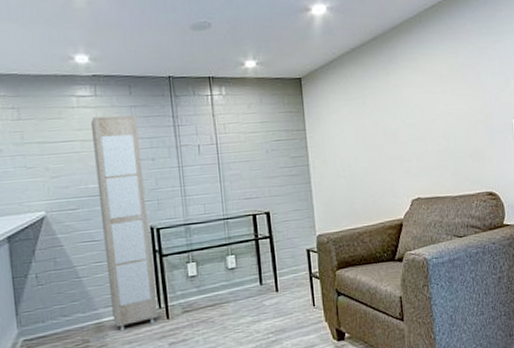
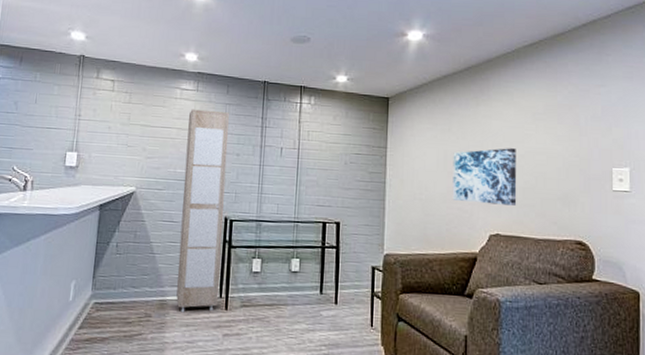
wall art: none [370,113,433,172] -> present [452,148,517,206]

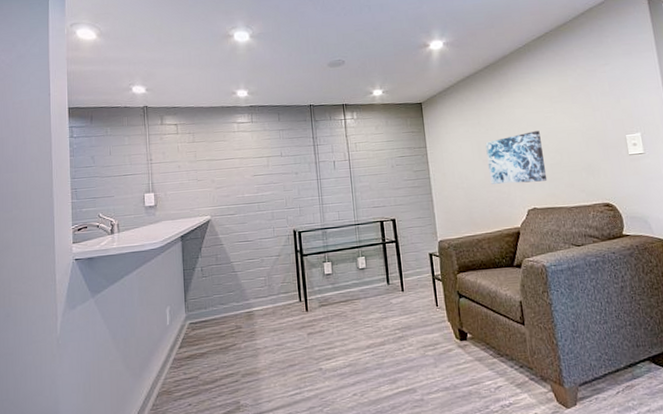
cabinet: present [176,109,229,313] -> none [247,137,299,320]

